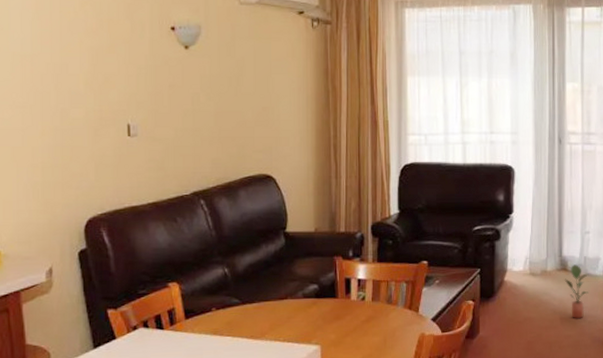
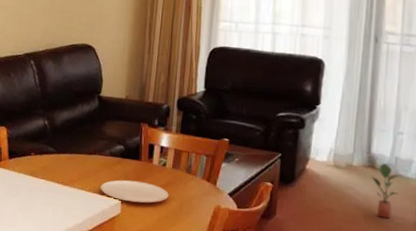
plate: none [295,321,371,346] -> present [100,180,169,203]

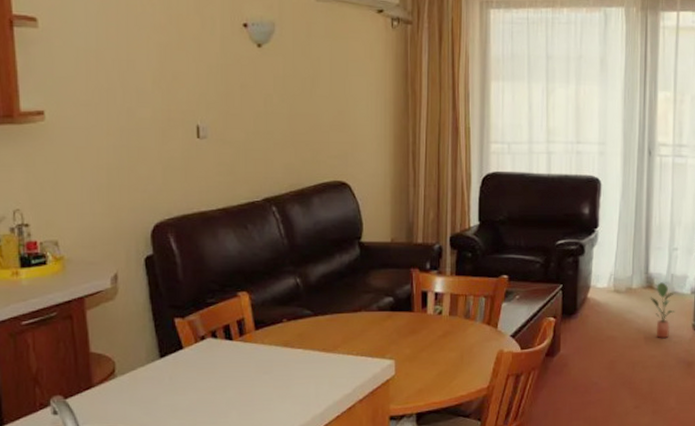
plate: present [100,180,169,203] -> none [369,335,447,360]

